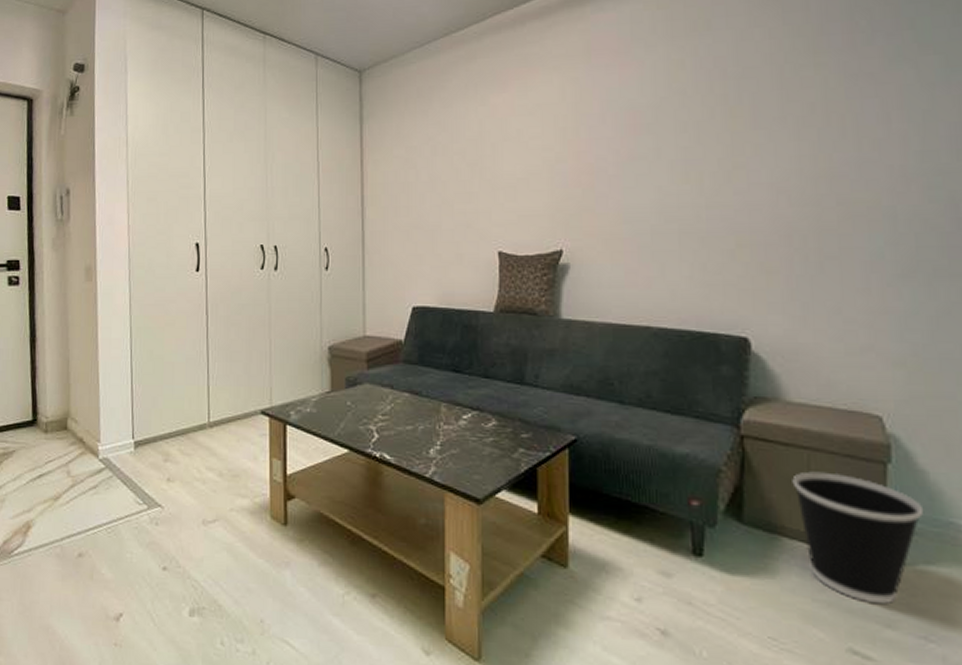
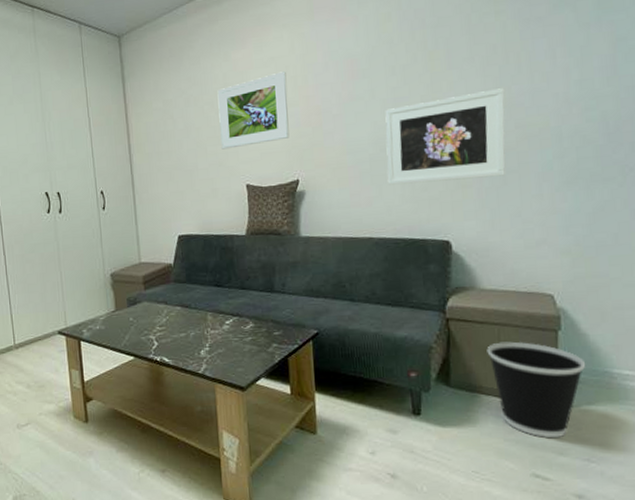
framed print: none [470,121,555,208] -> present [217,71,290,150]
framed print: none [672,155,825,264] -> present [385,88,506,185]

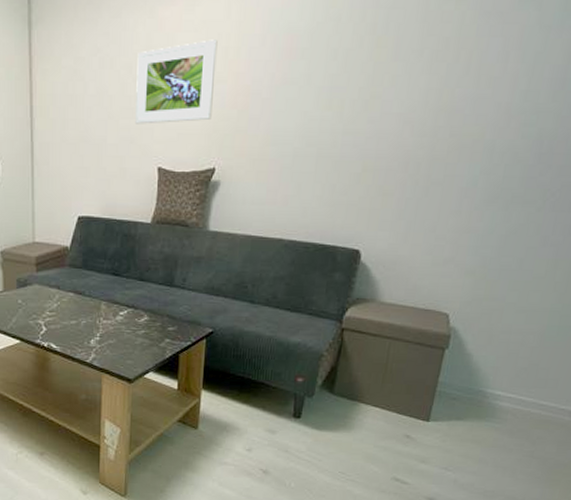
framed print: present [385,88,506,185] -> none [308,90,448,187]
wastebasket: present [487,341,586,439] -> none [374,355,464,448]

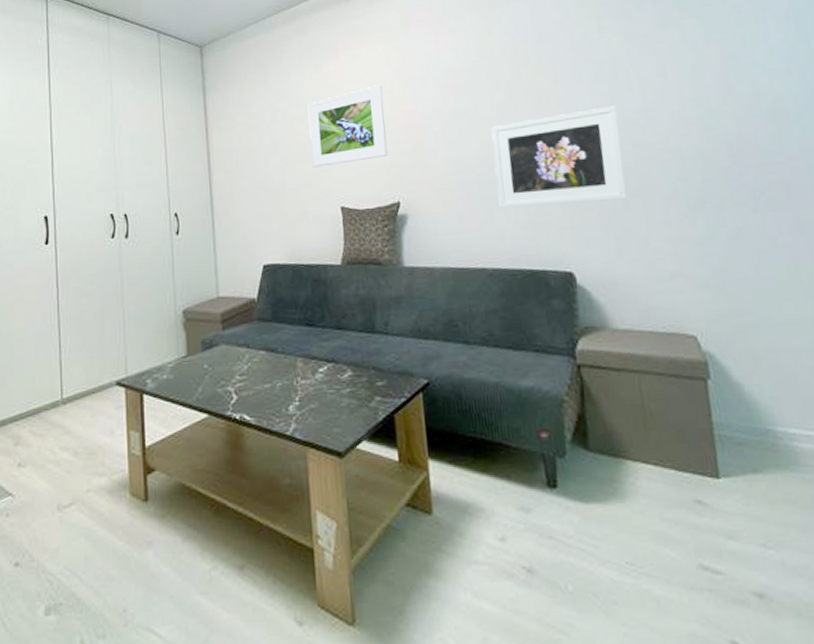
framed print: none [308,90,448,187] -> present [491,106,627,209]

